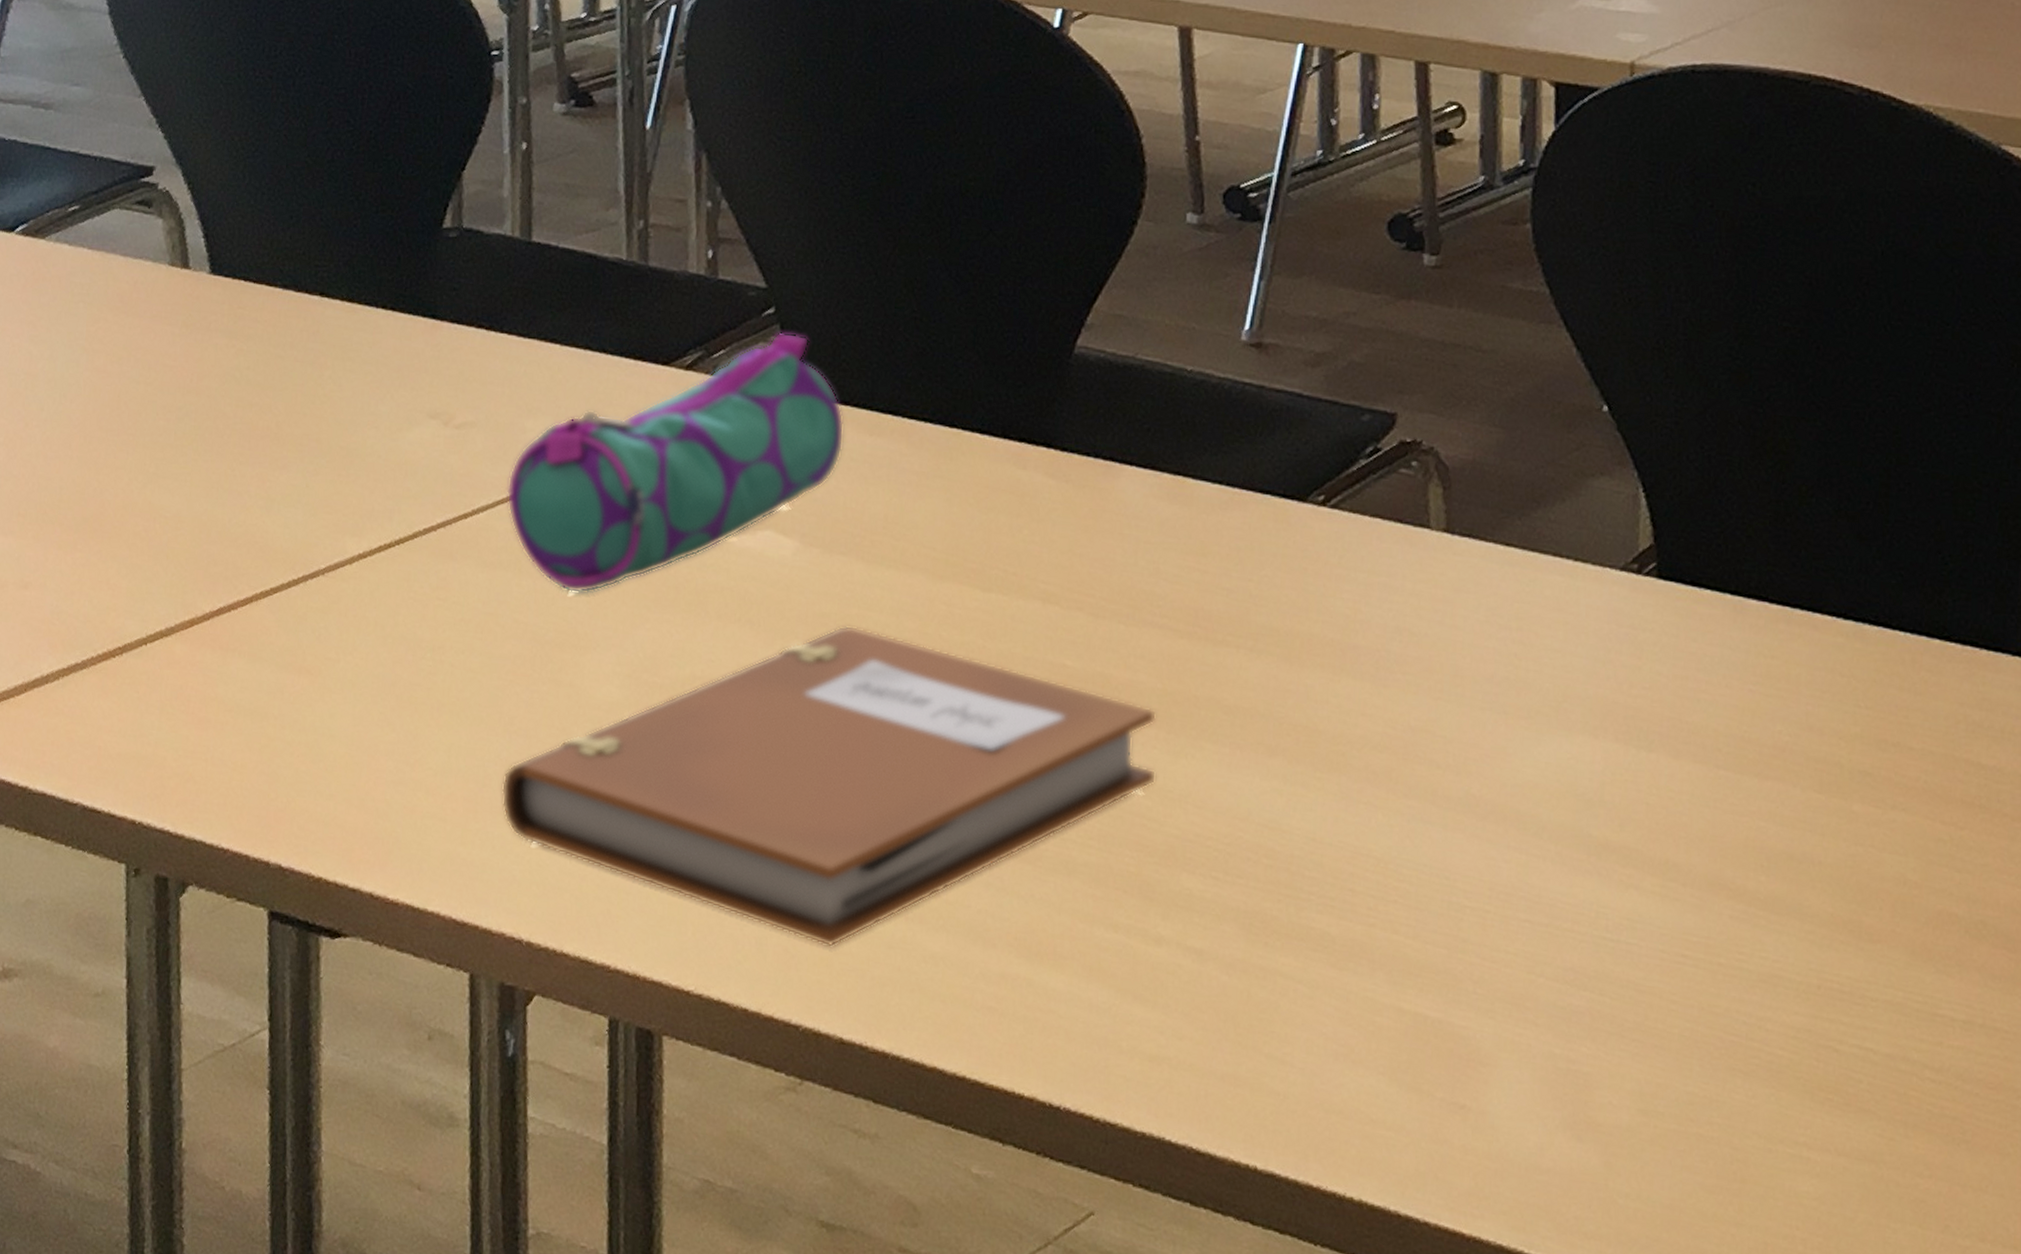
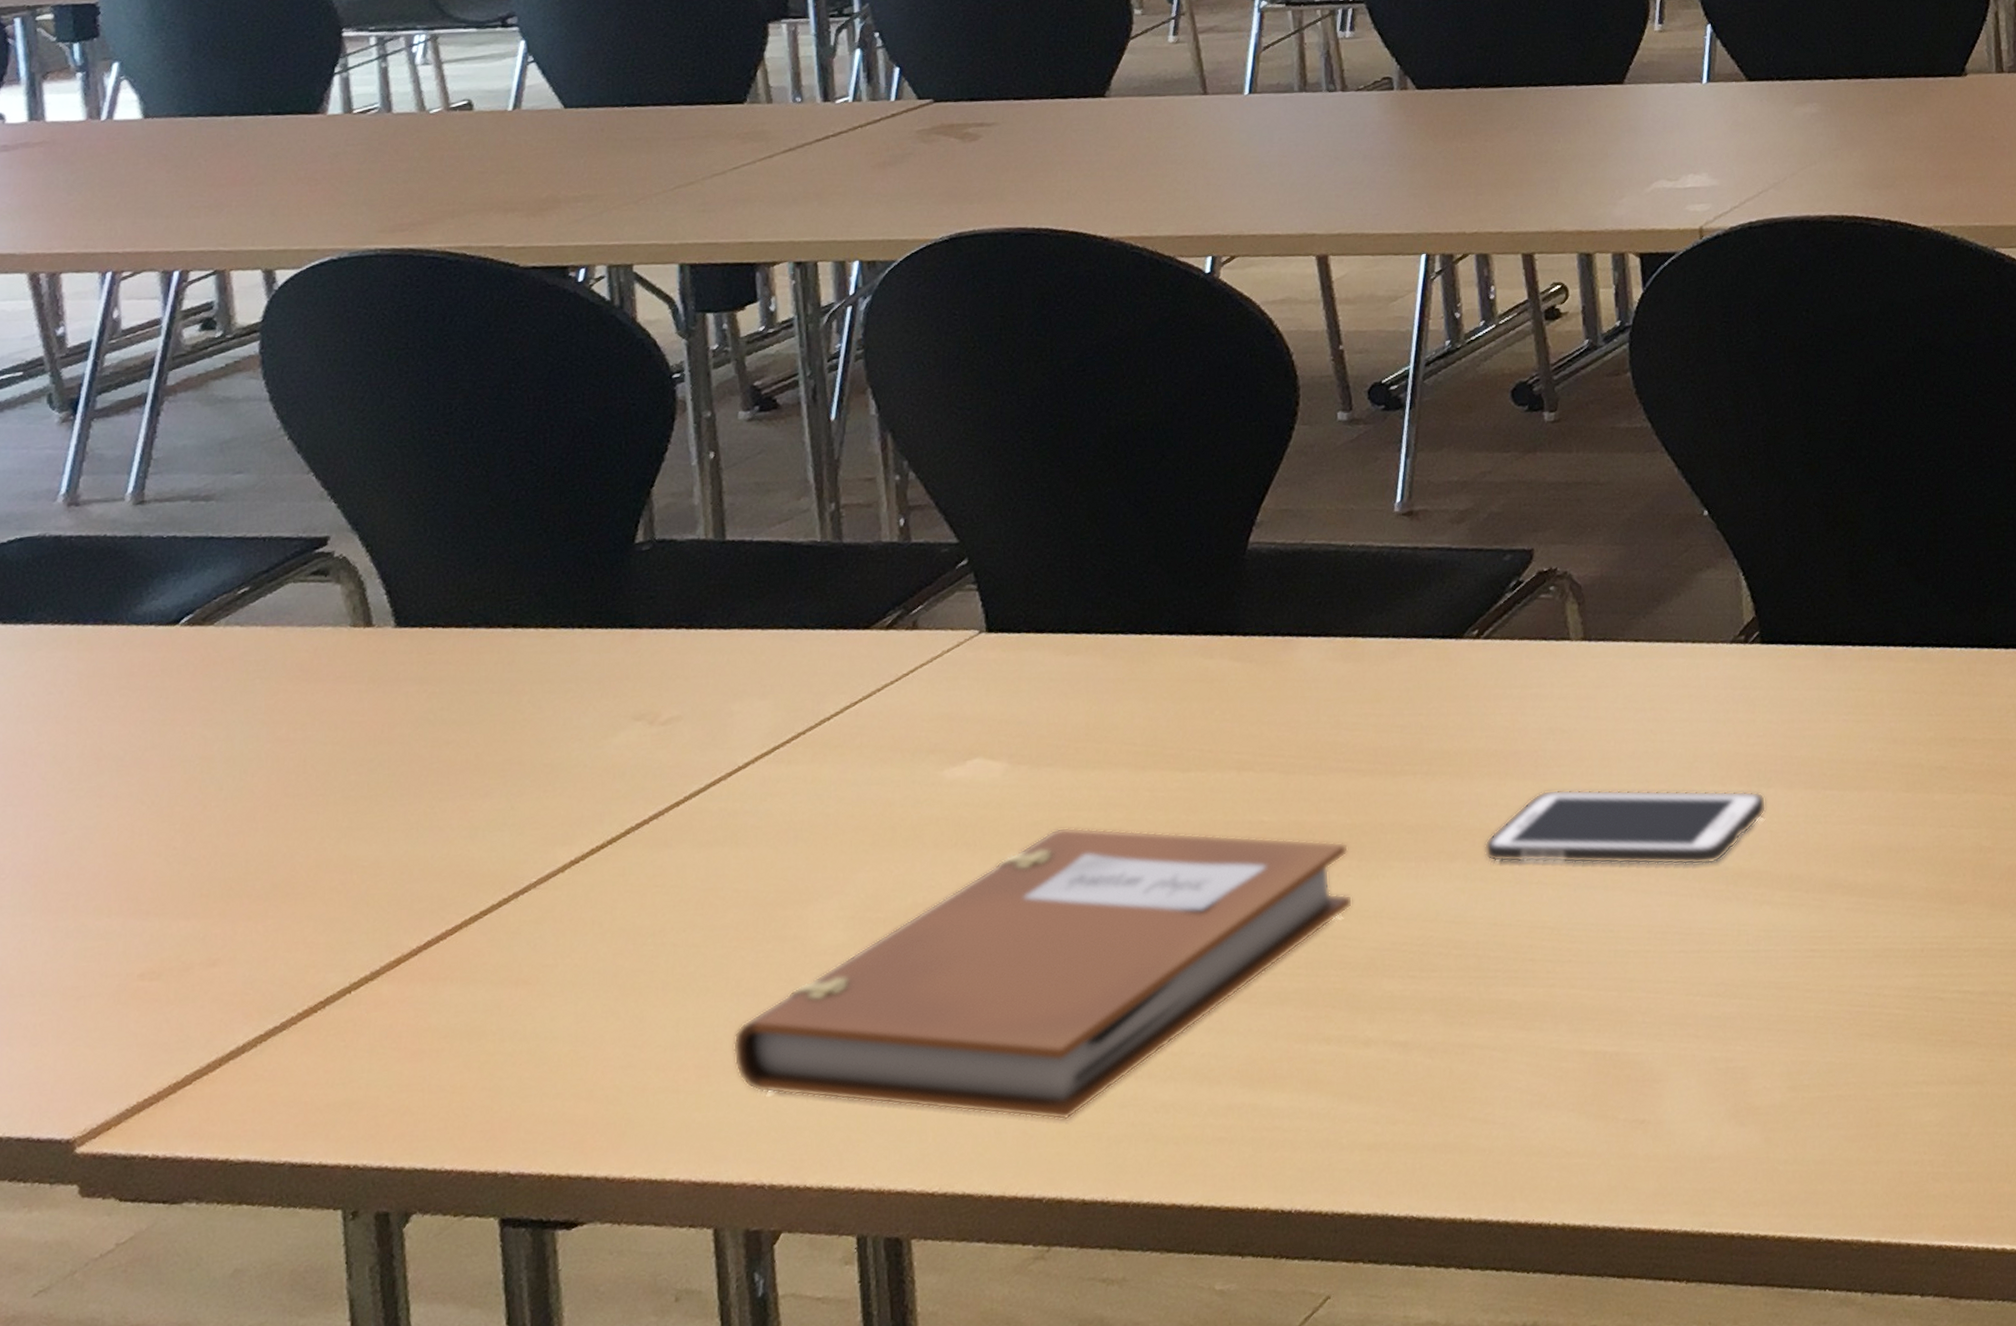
pencil case: present [506,332,845,594] -> none [718,578,1043,854]
cell phone: none [1308,698,1645,827] -> present [1484,789,1767,865]

